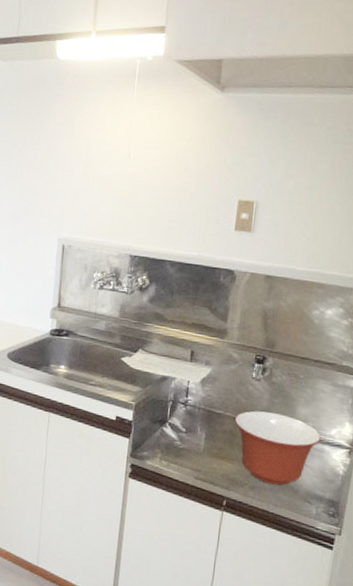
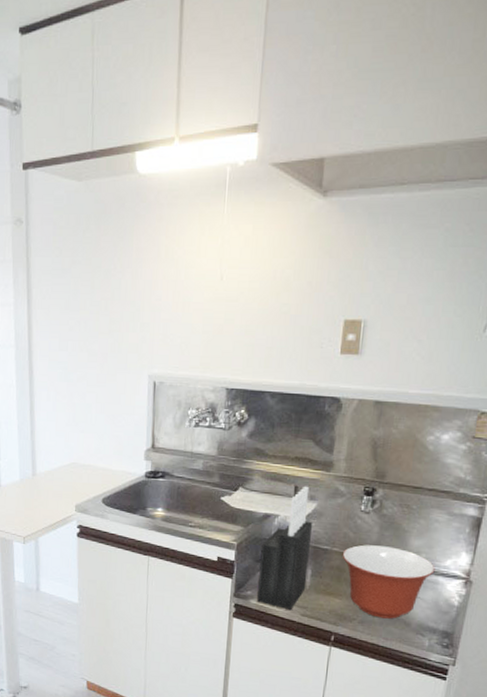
knife block: none [153,351,208,473] -> present [257,486,313,611]

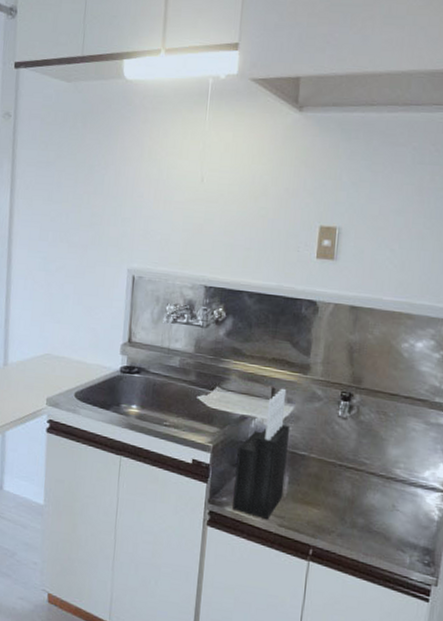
mixing bowl: present [342,544,435,619] -> none [320,451,414,533]

